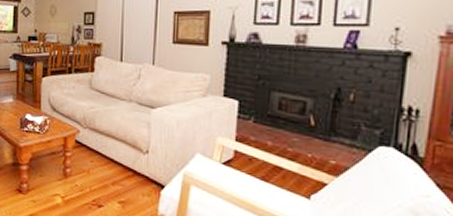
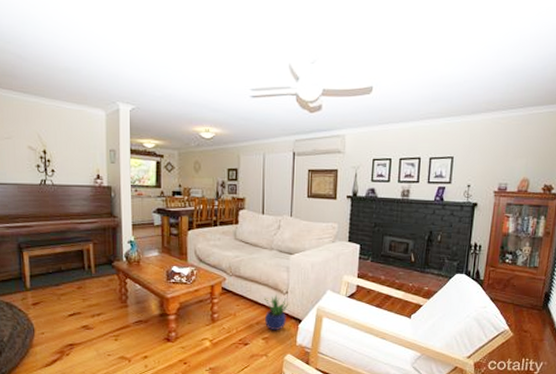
potted plant: none [120,153,150,195] -> present [263,294,289,330]

